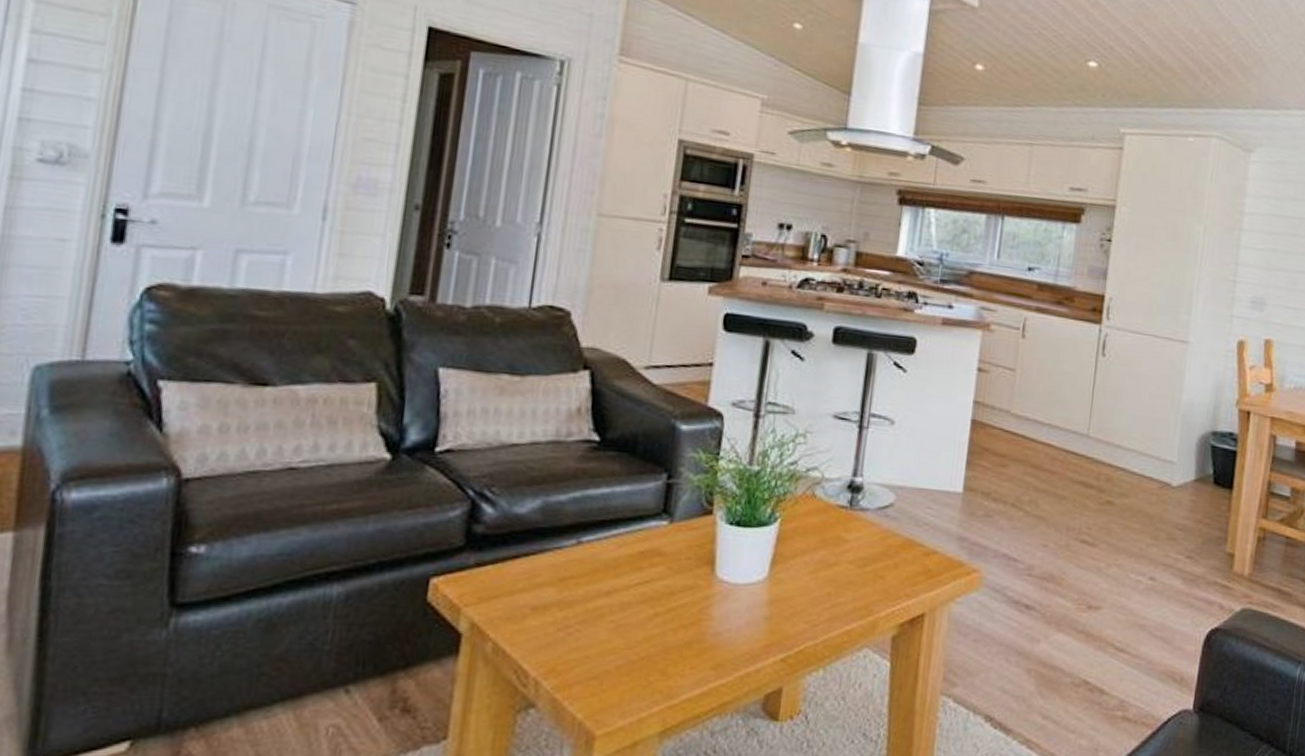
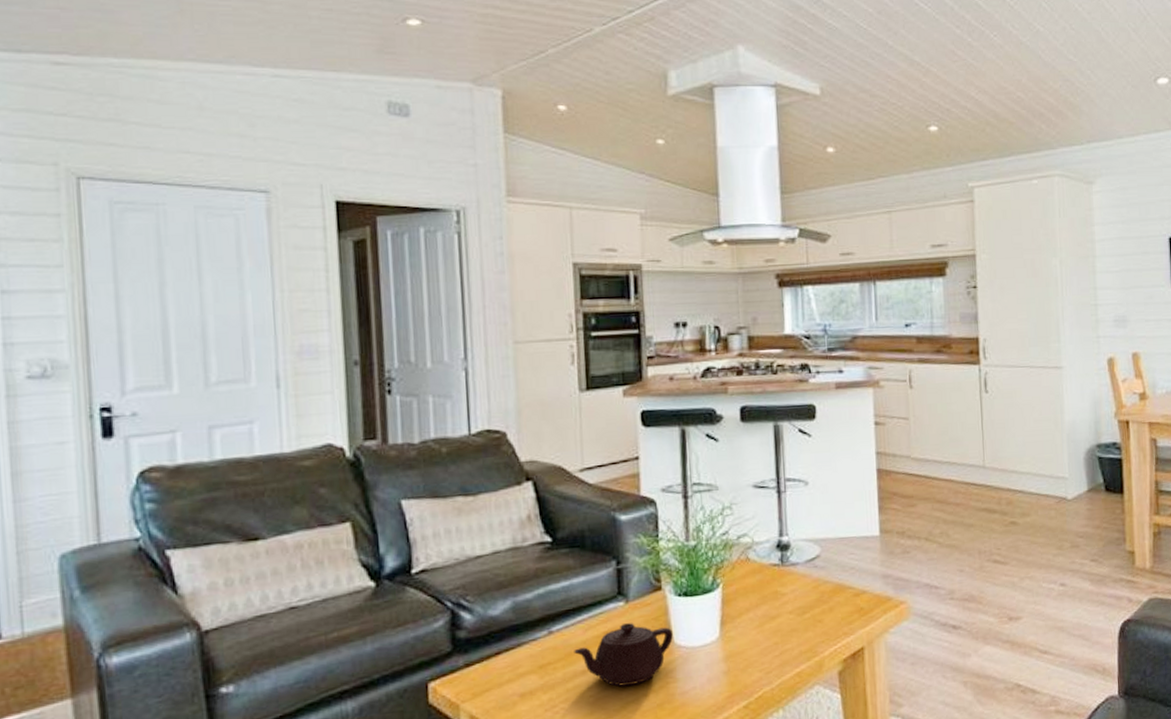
teapot: none [602,546,717,616] -> present [574,623,673,686]

